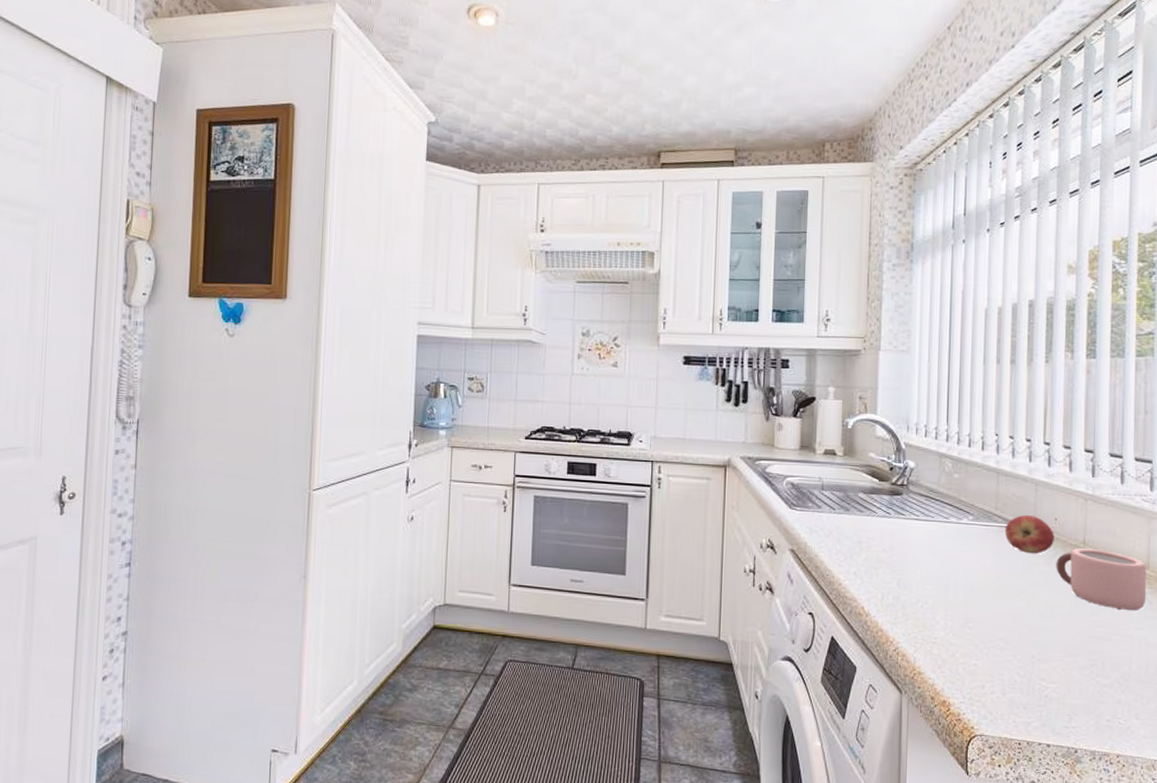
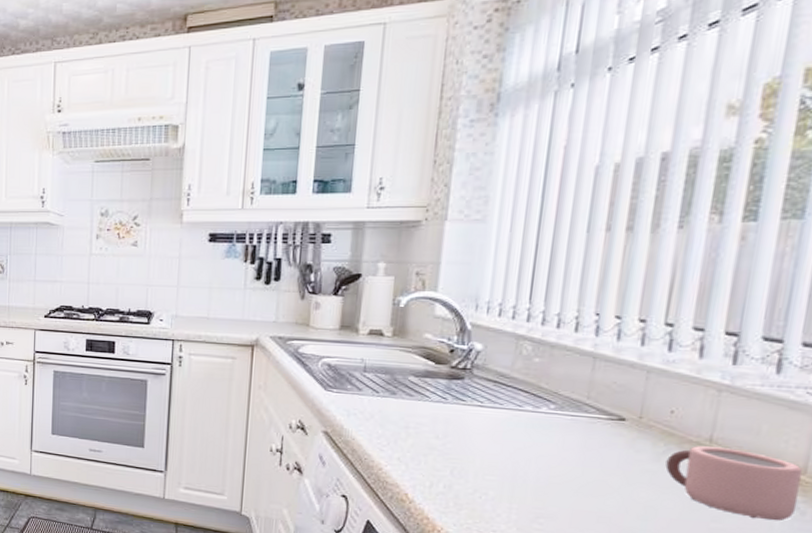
apple: present [1004,514,1054,554] -> none [597,405,668,450]

